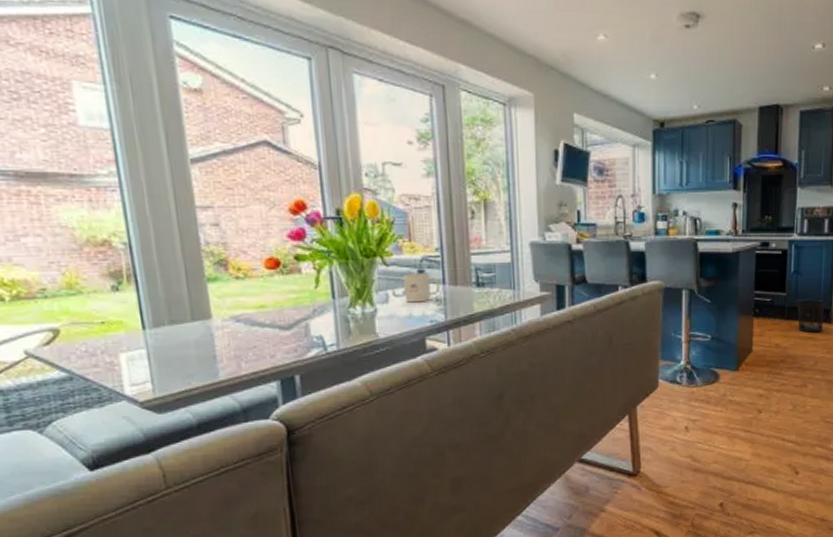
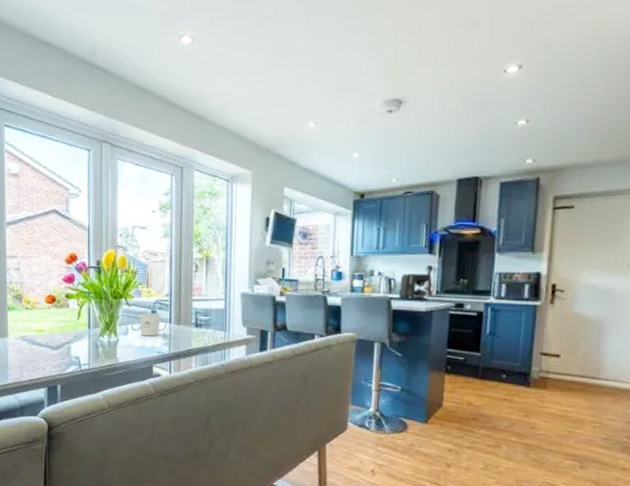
coffee maker: none [705,212,737,243] -> present [399,273,431,302]
waste bin: present [797,300,825,333] -> none [492,362,523,395]

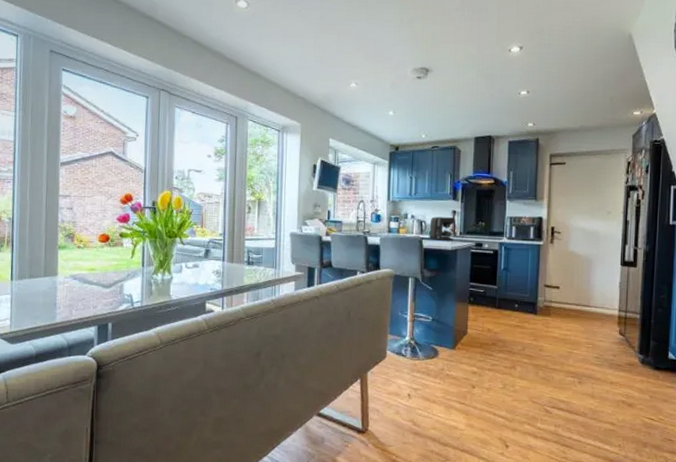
mug: present [139,313,167,337] -> none [193,251,220,274]

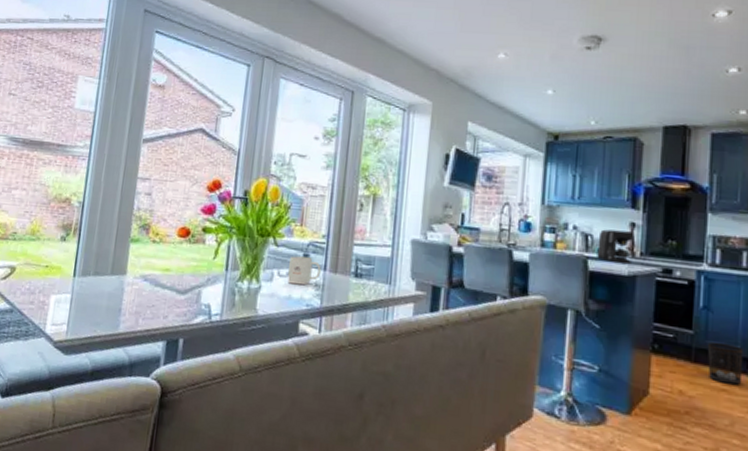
mug: none [193,251,220,274] -> present [287,256,321,286]
waste bin: none [506,294,531,322] -> present [707,343,744,385]

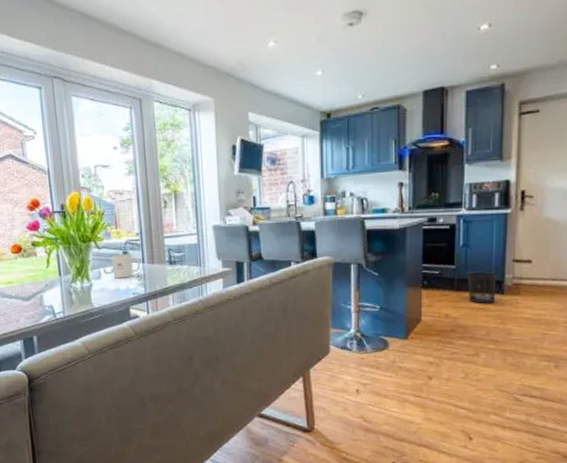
coffee maker: present [597,229,635,265] -> none [372,191,403,220]

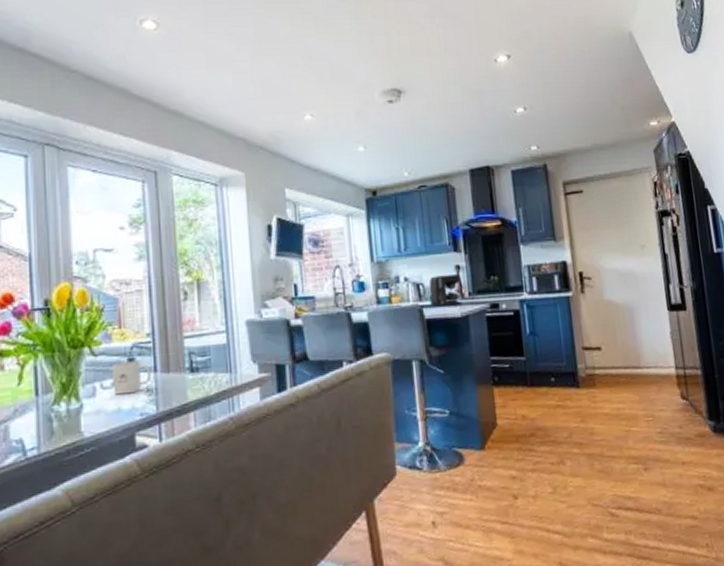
coffee maker: none [372,191,403,220] -> present [429,274,462,307]
waste bin: present [467,272,497,303] -> none [538,363,572,400]

